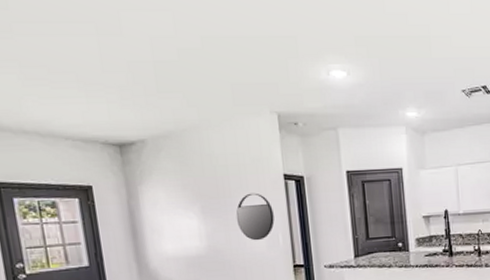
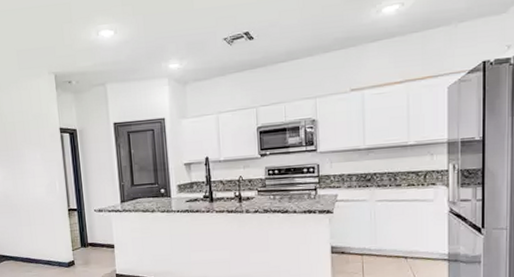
home mirror: present [236,192,275,241] -> none [21,145,52,188]

